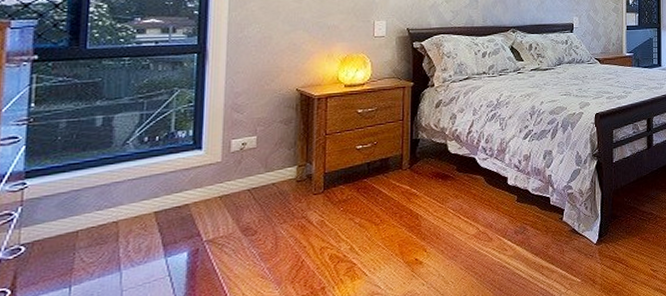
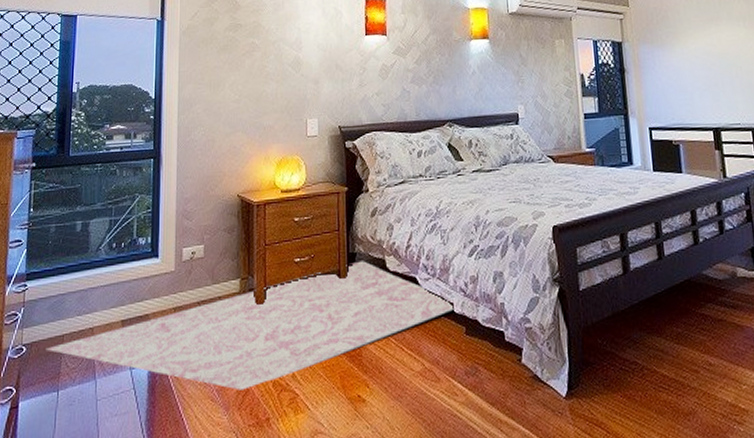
rug: none [53,145,511,266] -> present [45,261,457,390]

